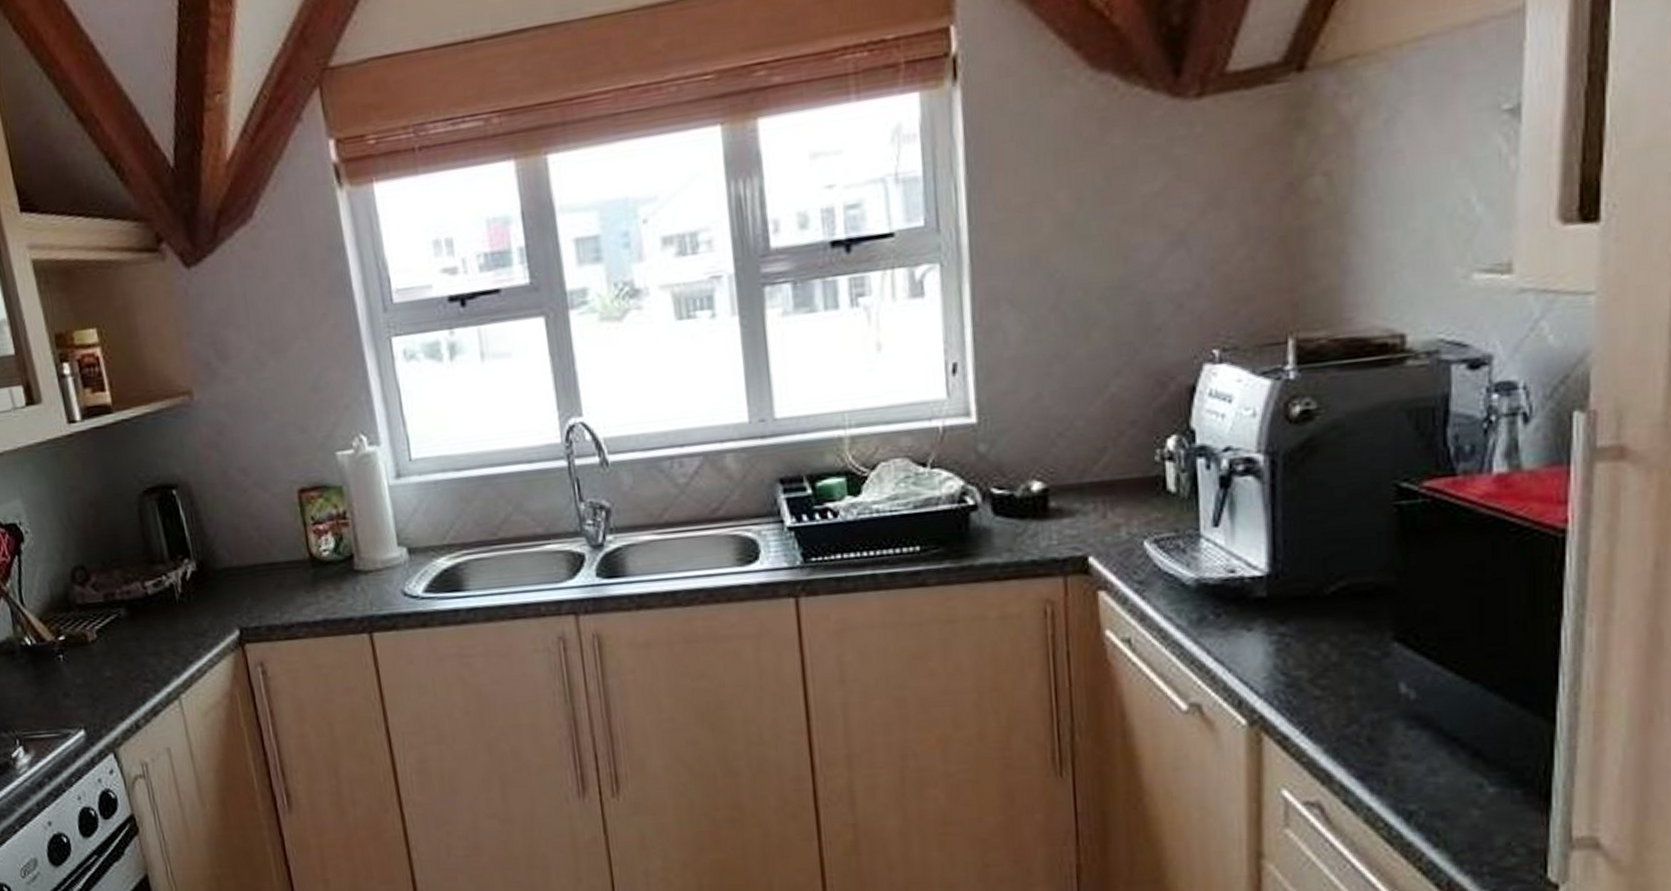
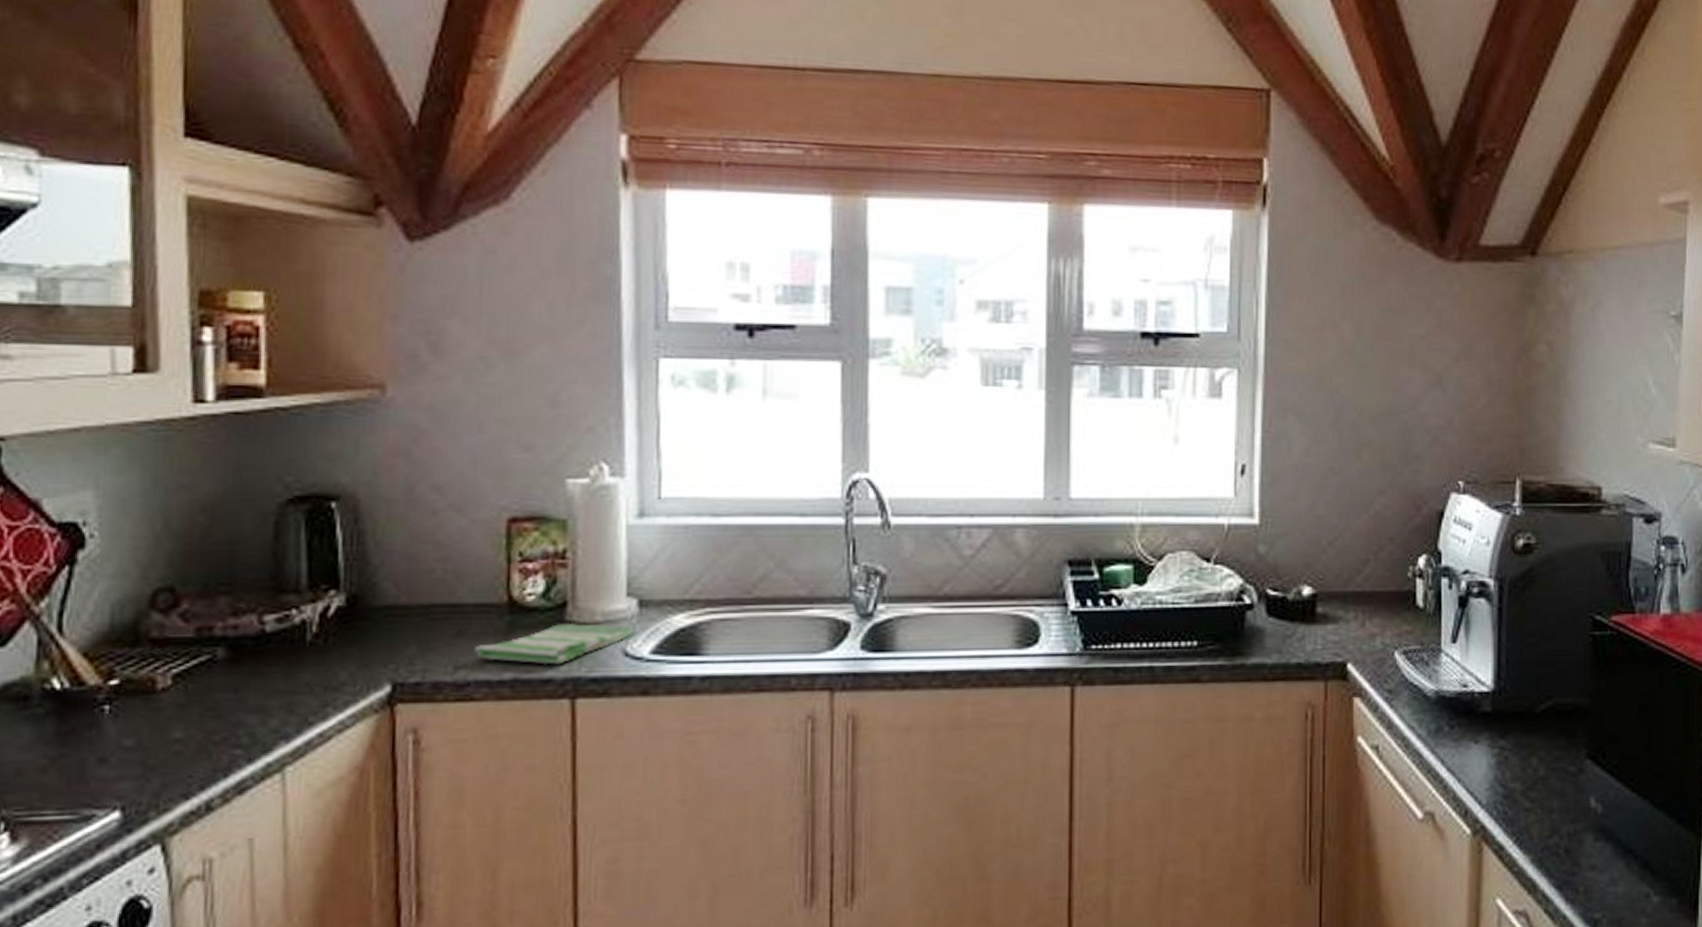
dish towel: none [292,570,408,607] -> present [475,624,635,665]

